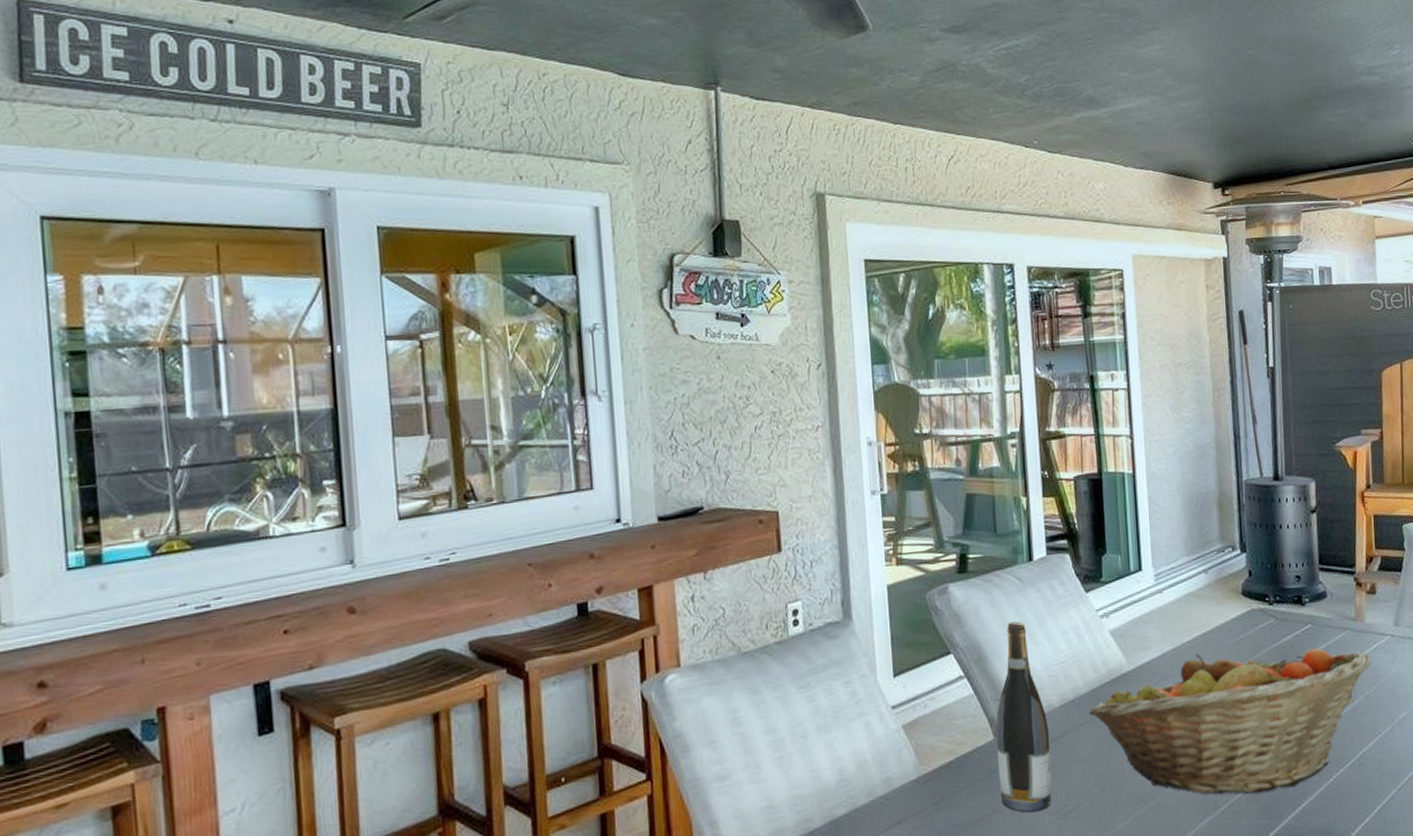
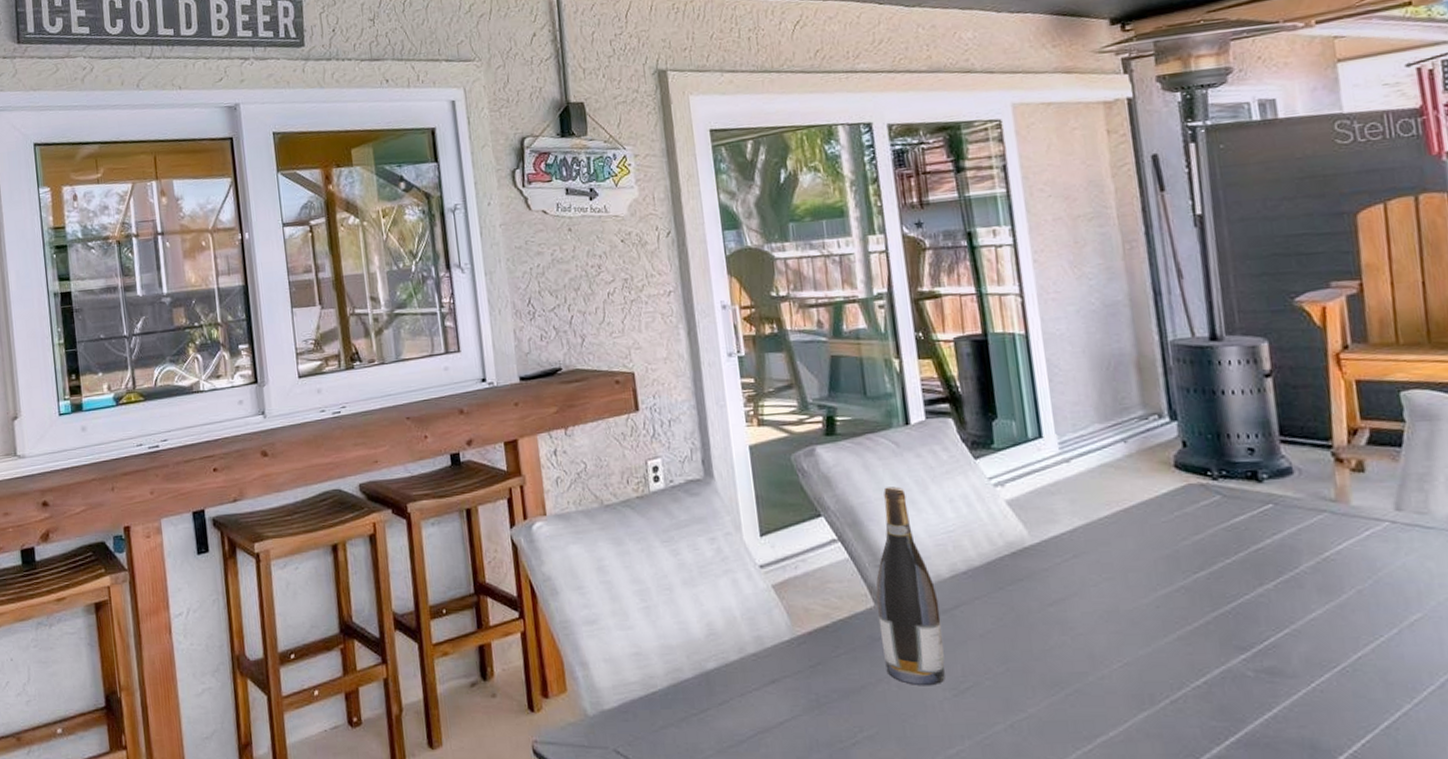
fruit basket: present [1089,648,1372,794] -> none [985,530,1364,691]

